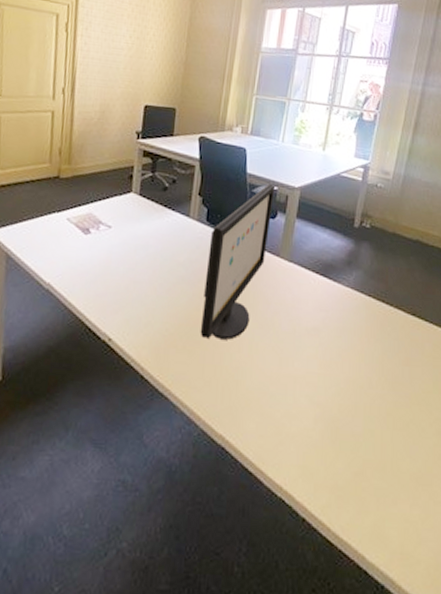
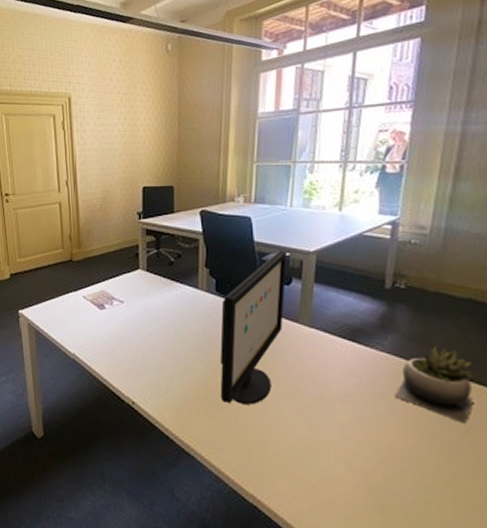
succulent plant: none [354,283,416,356] -> present [394,347,474,424]

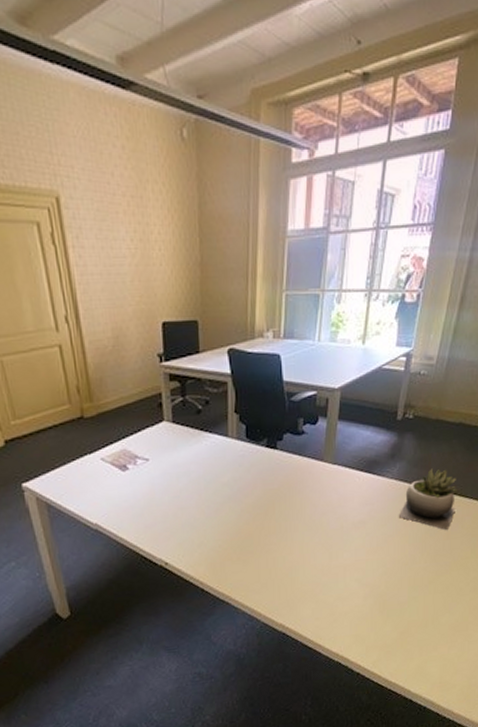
computer monitor: present [220,250,288,405] -> none [251,388,315,548]

